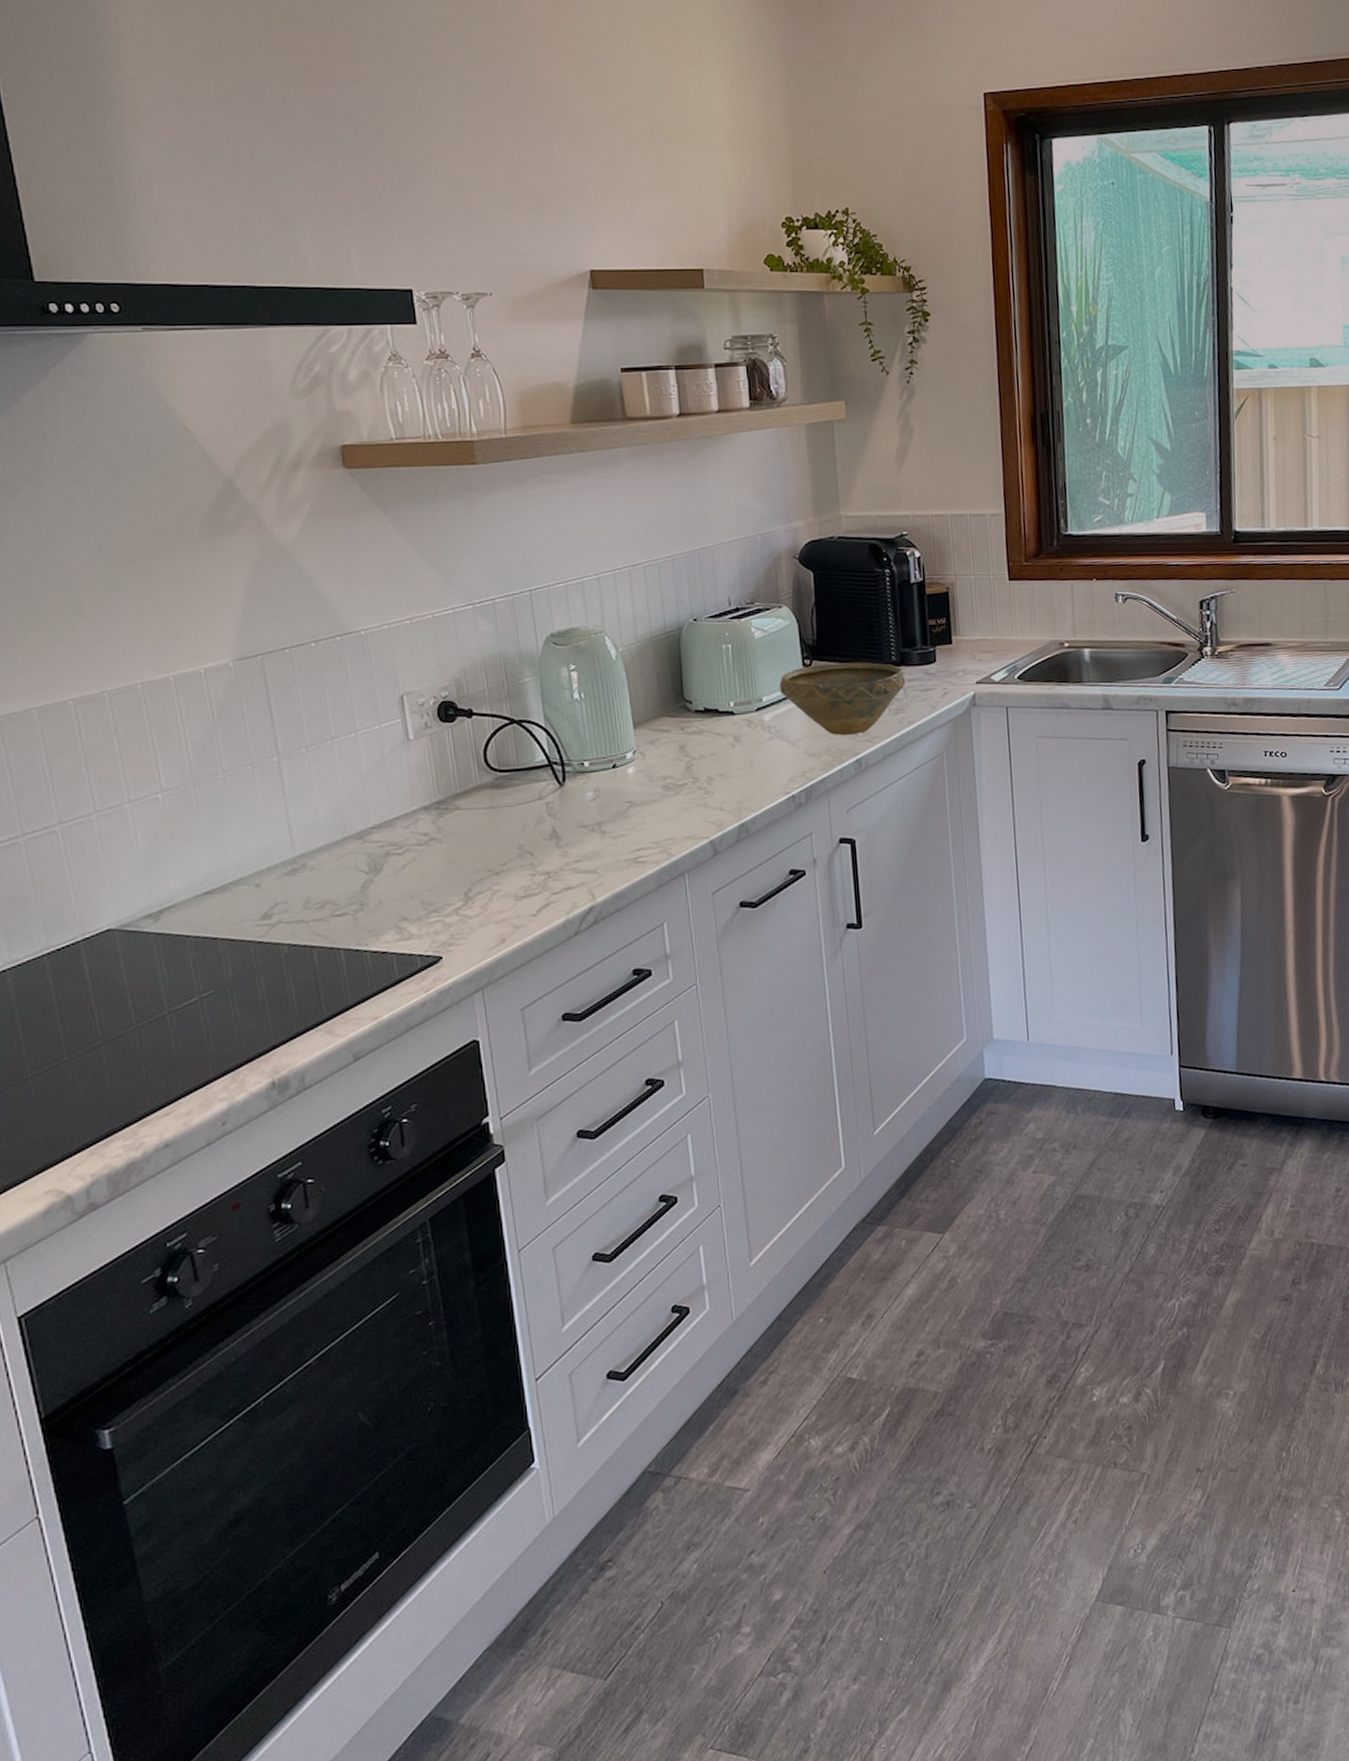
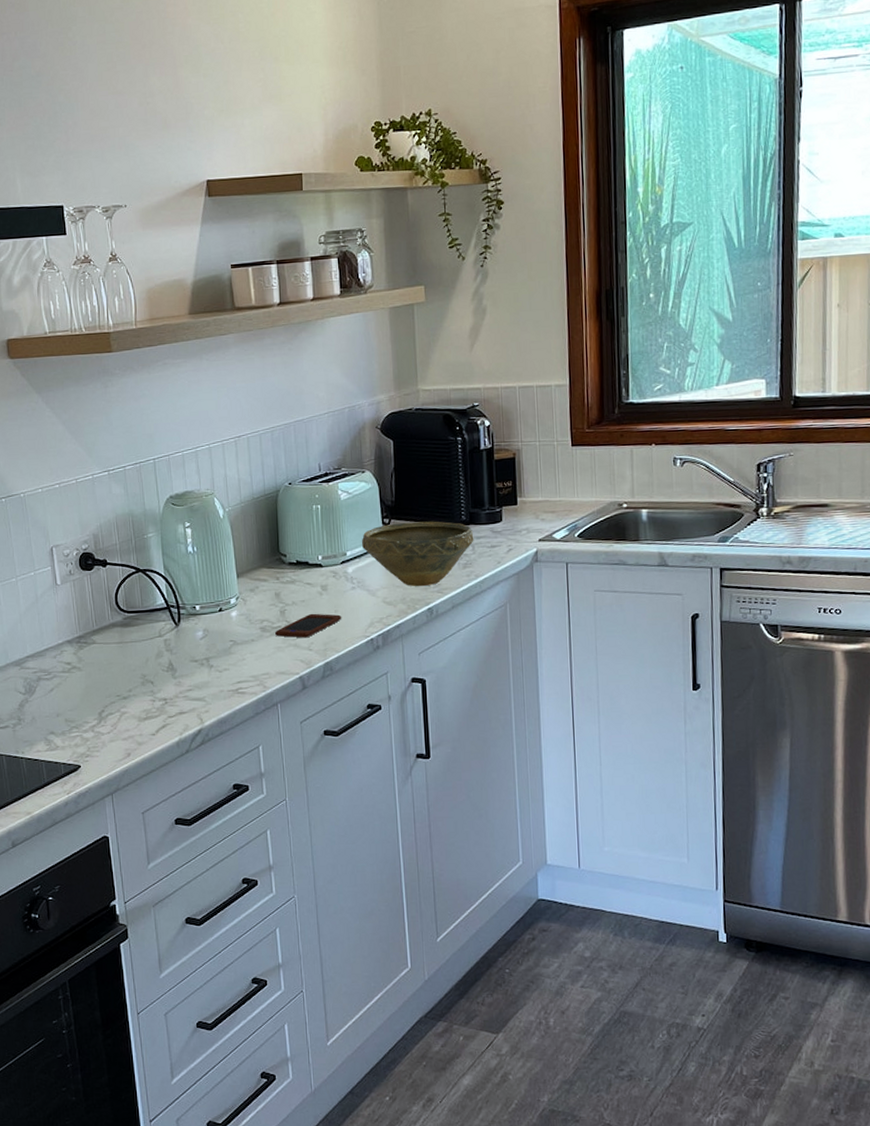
smartphone: none [679,768,759,797] -> present [274,613,342,638]

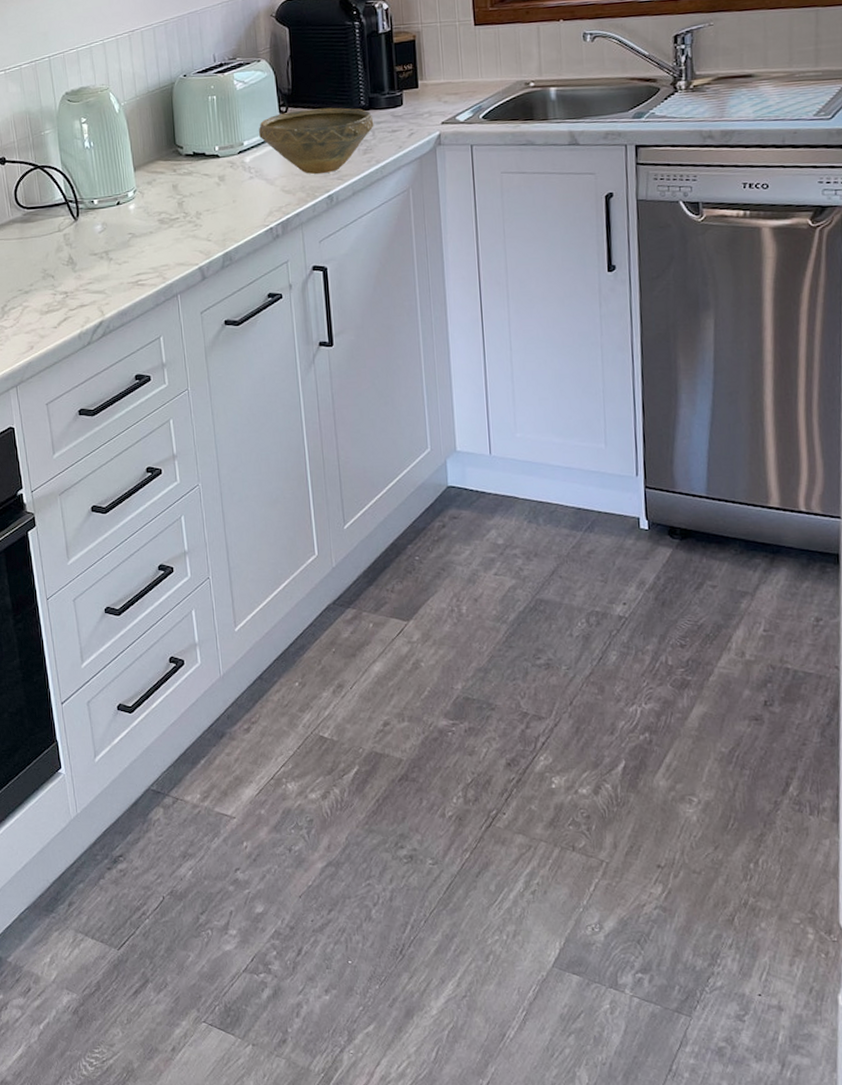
smartphone: present [274,613,342,638] -> none [172,204,241,229]

